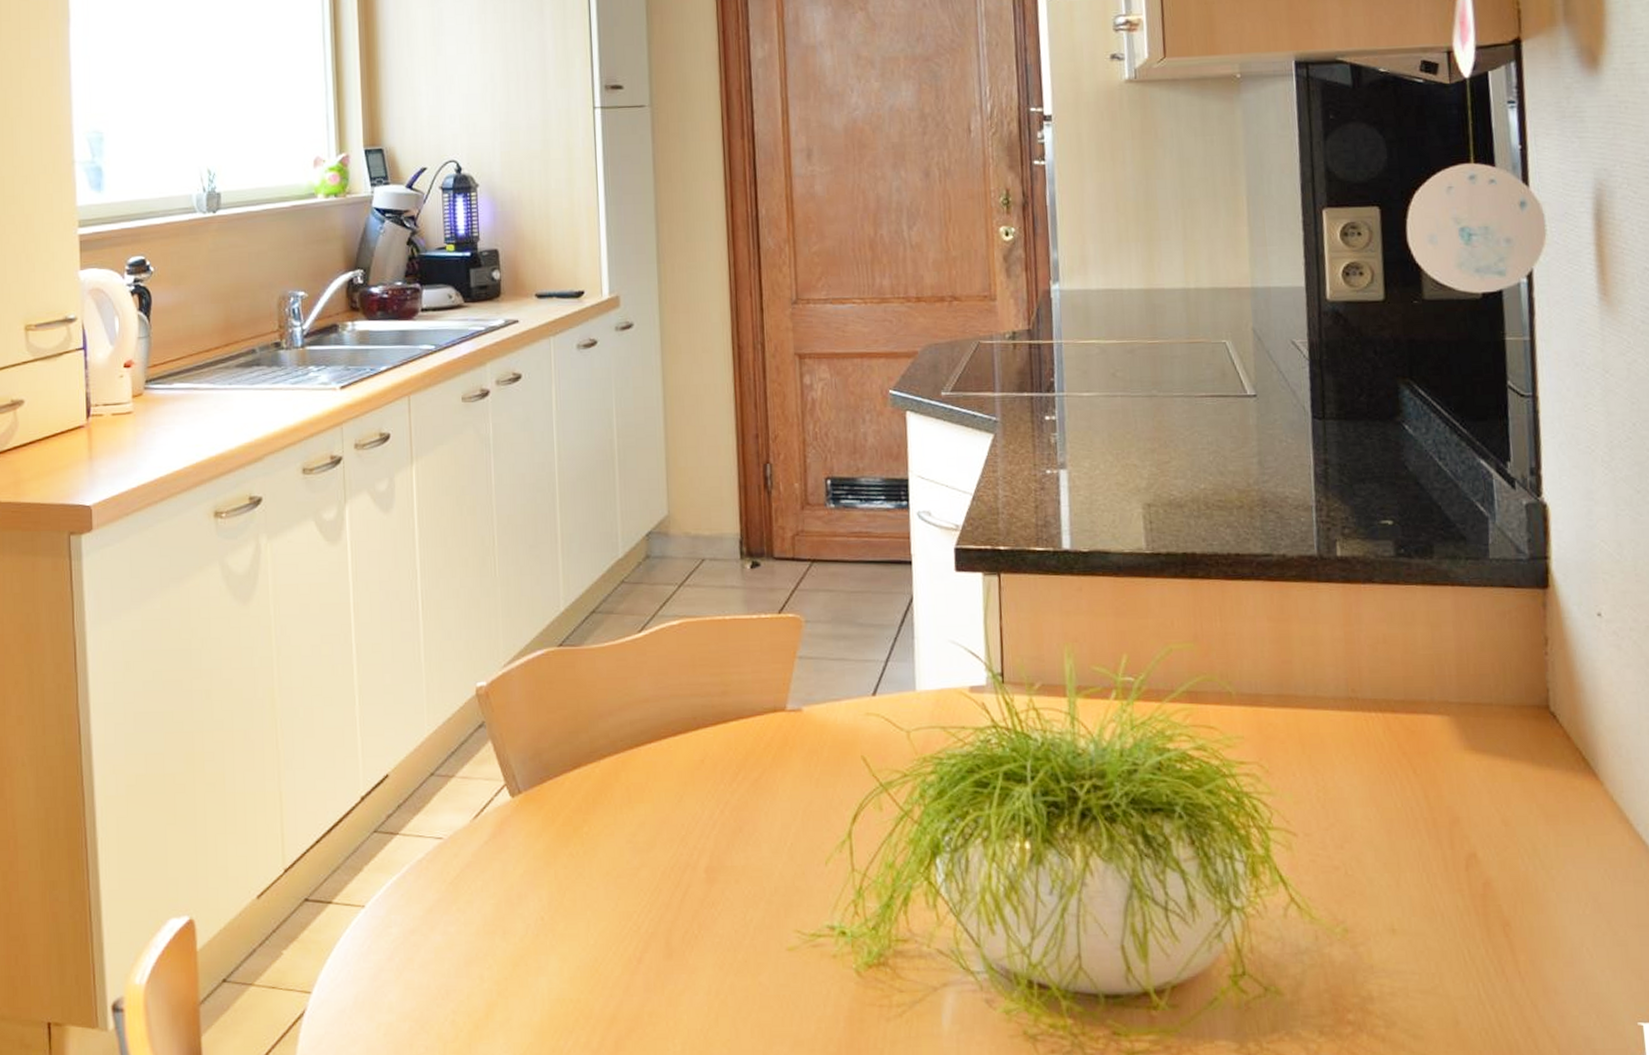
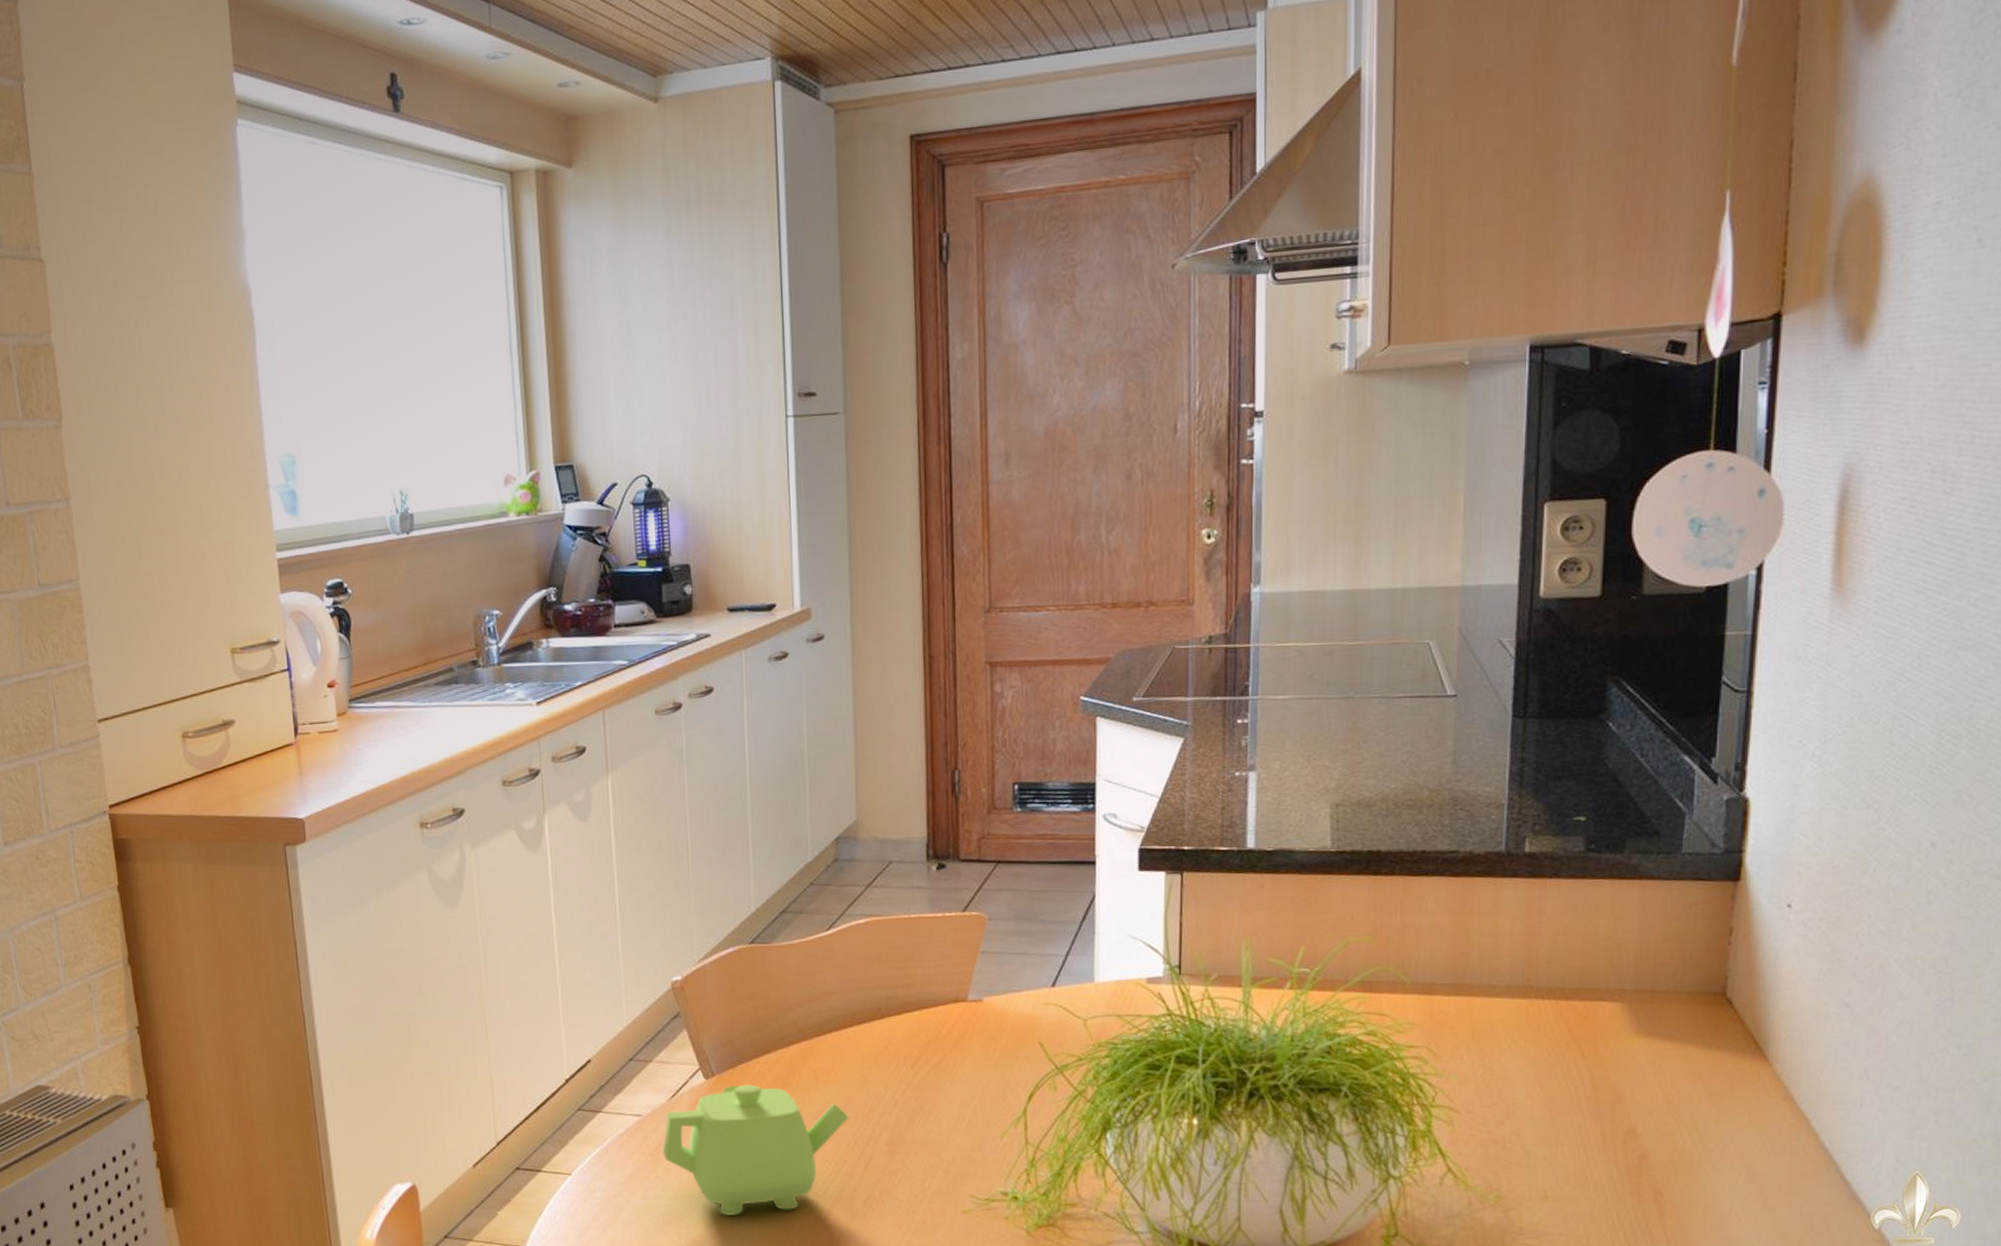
teapot: none [465,803,666,956] -> present [662,1084,850,1217]

